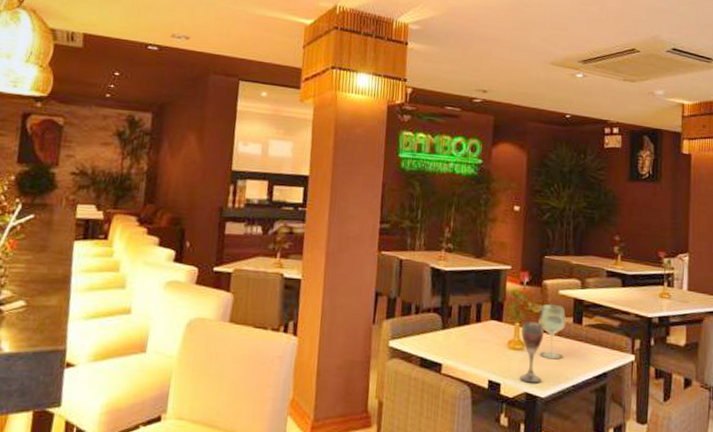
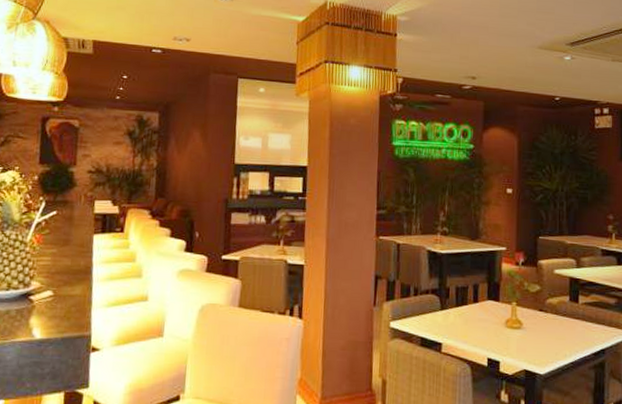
cup: present [520,321,544,383] -> none [519,300,541,361]
wine glass: present [538,304,567,360] -> none [535,283,563,337]

